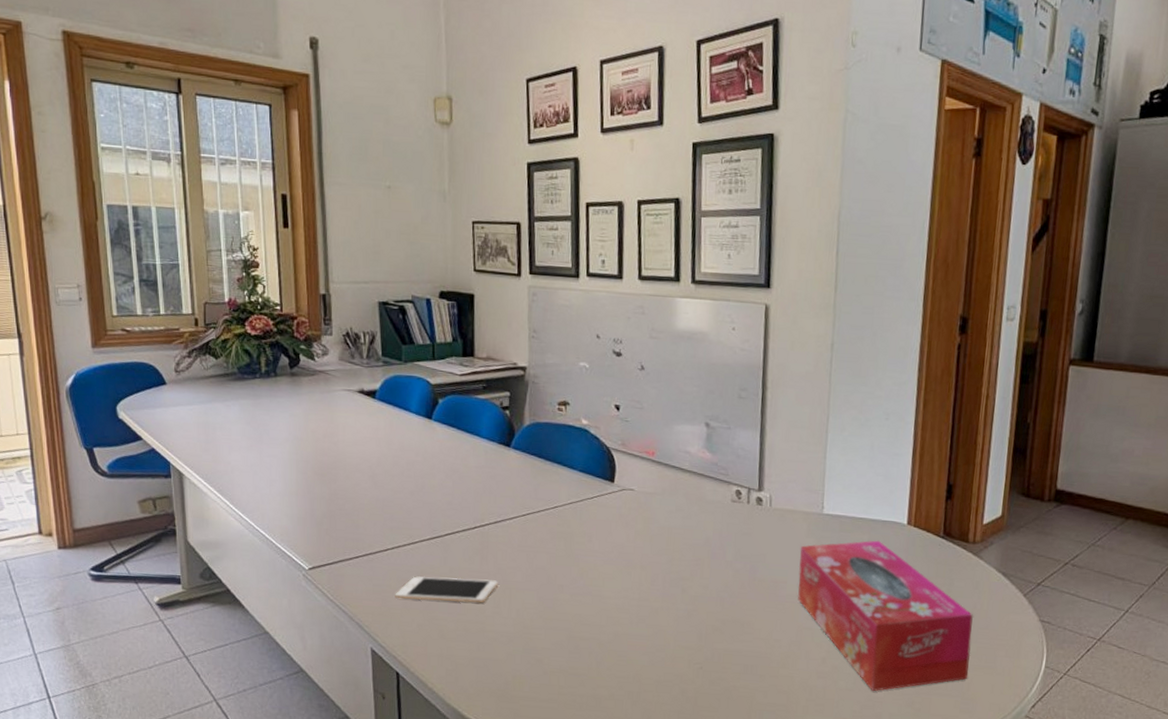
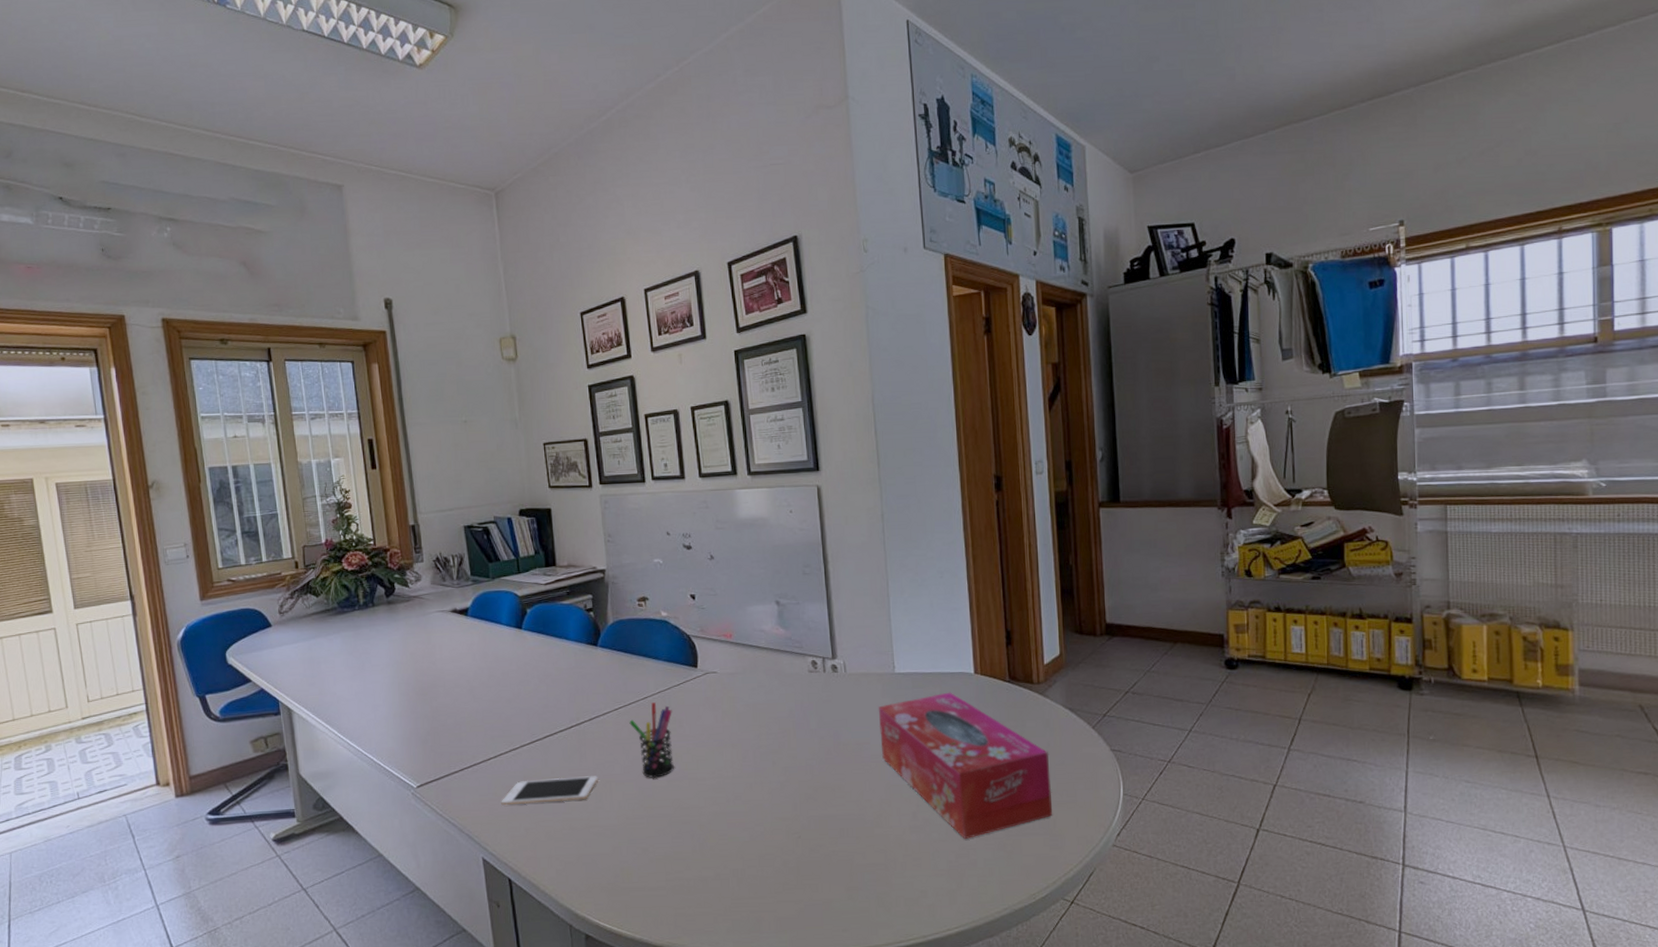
pen holder: none [536,513,583,590] -> present [629,702,674,778]

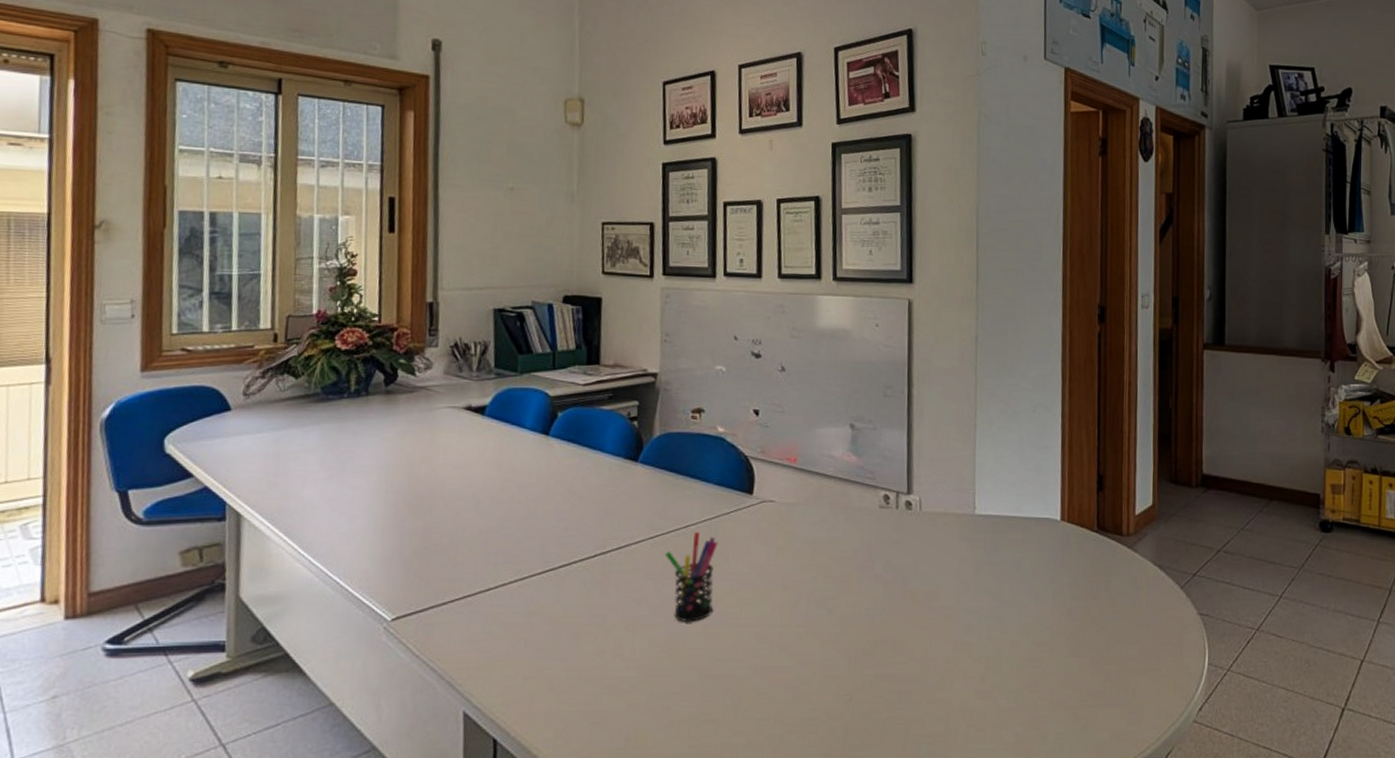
cell phone: present [501,776,599,806] -> none [496,616,621,648]
tissue box: present [878,692,1053,840] -> none [952,539,1134,709]

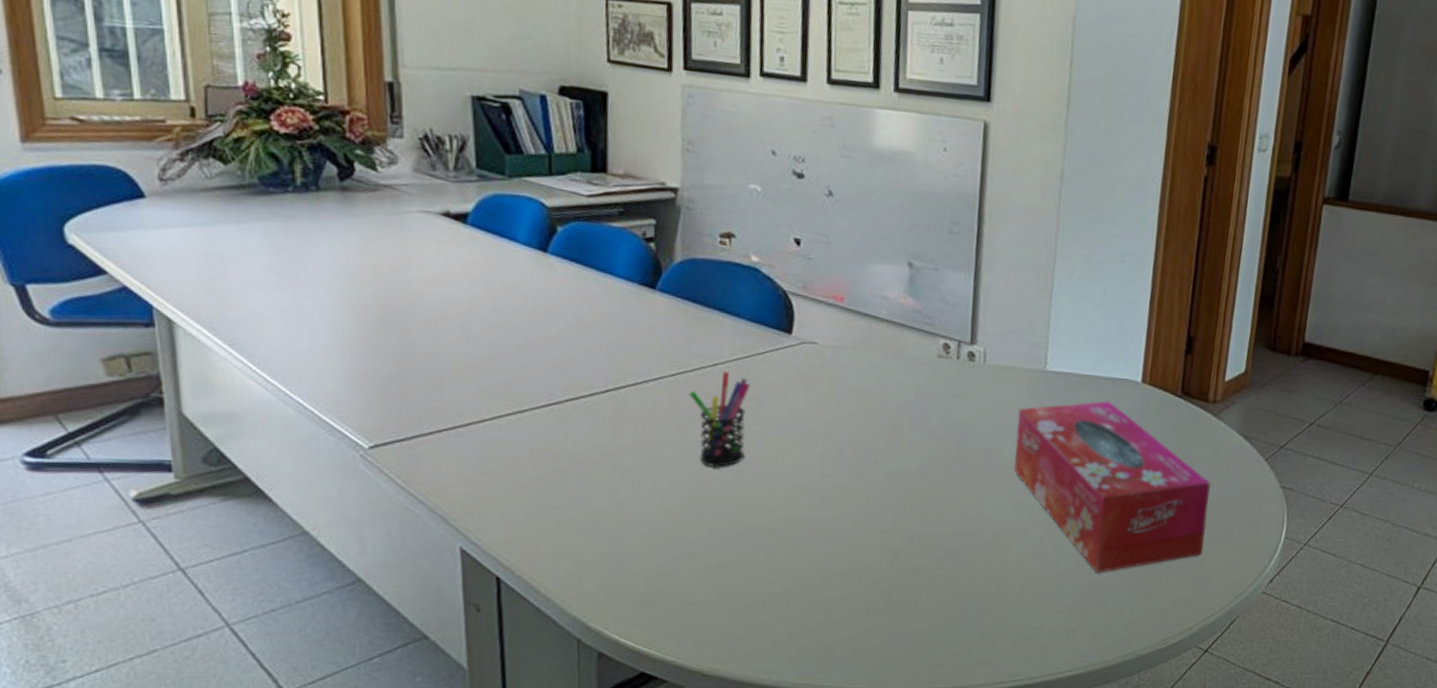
tissue box: none [952,539,1134,709] -> present [1014,401,1211,573]

